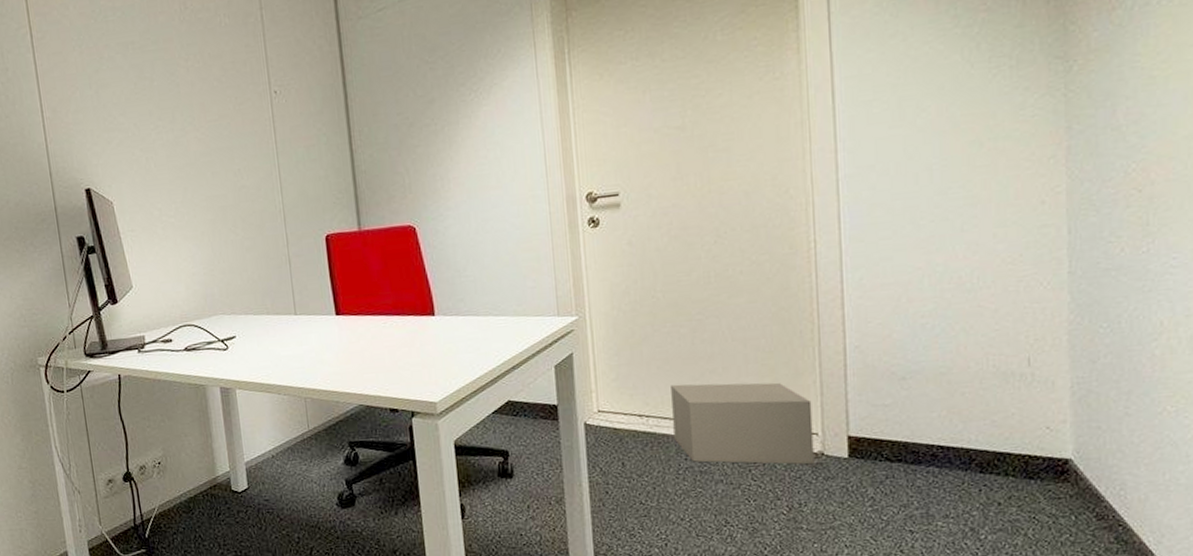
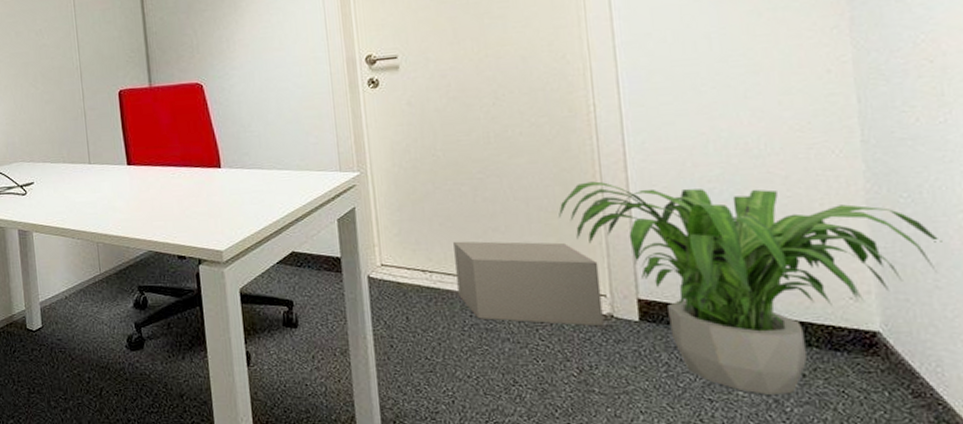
potted plant: none [774,319,1135,524] -> present [557,181,942,395]

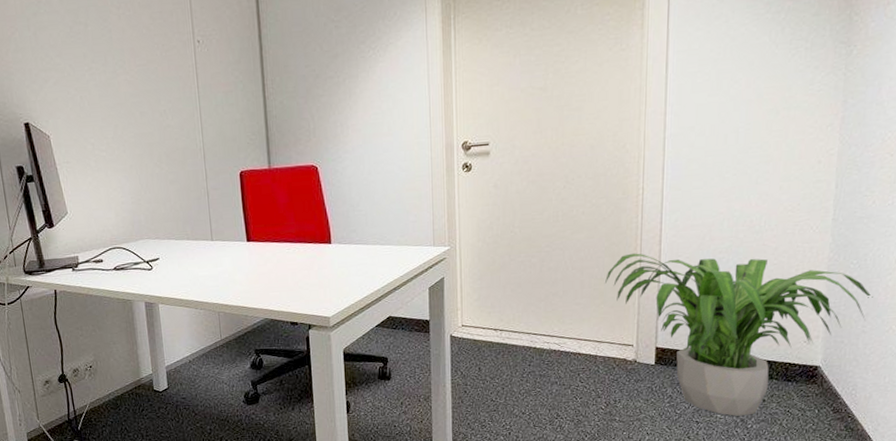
cardboard box: present [453,241,604,327] -> none [521,304,630,370]

